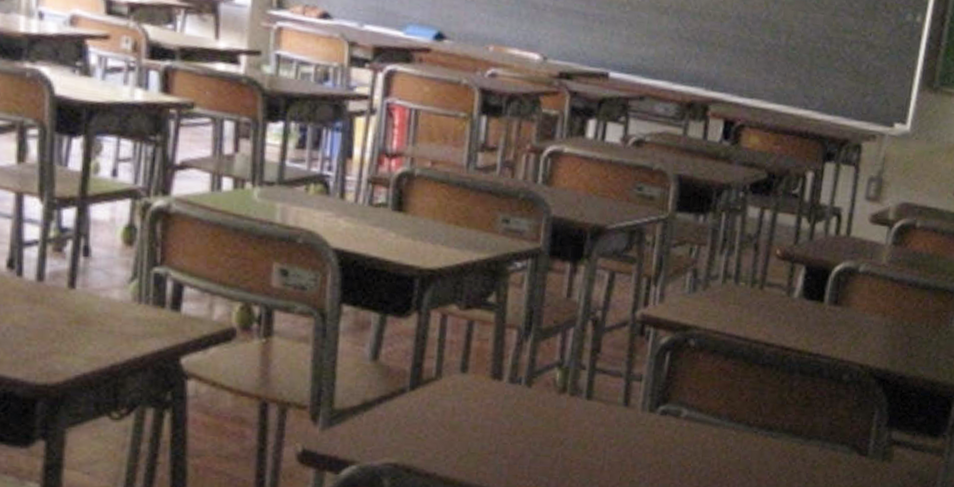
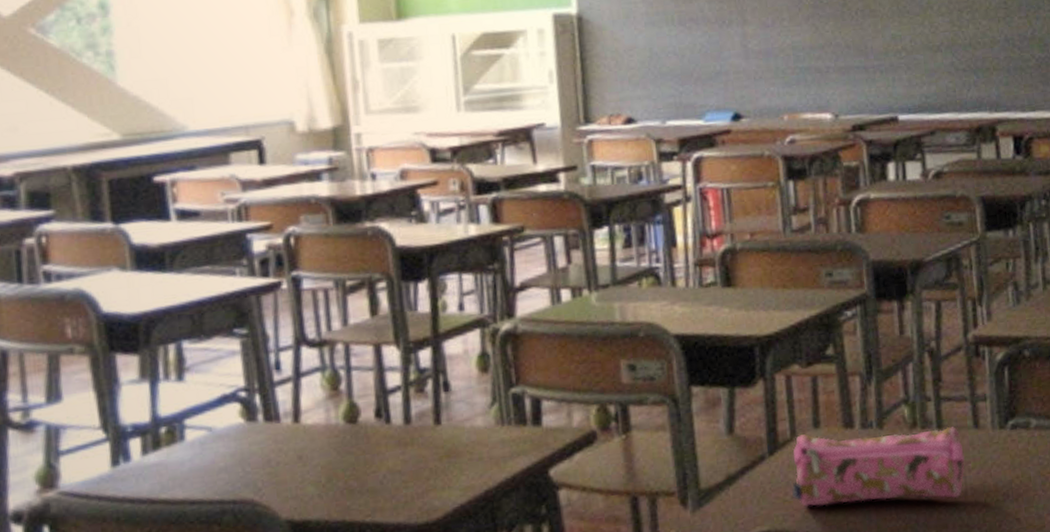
pencil case: none [427,376,609,471] -> present [792,426,965,507]

